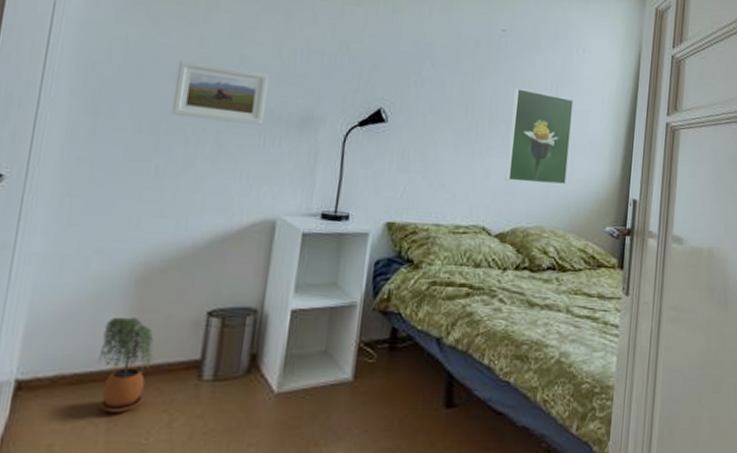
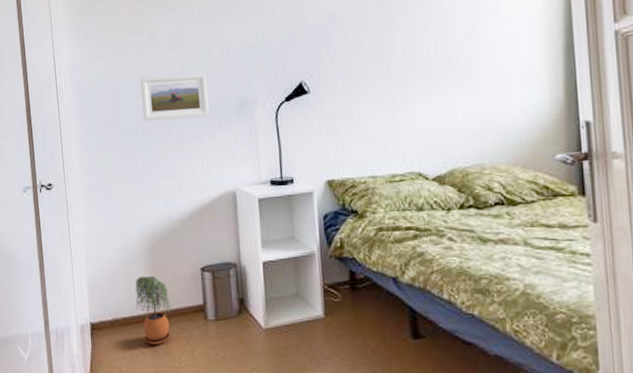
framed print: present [505,88,574,186] -> none [426,30,500,125]

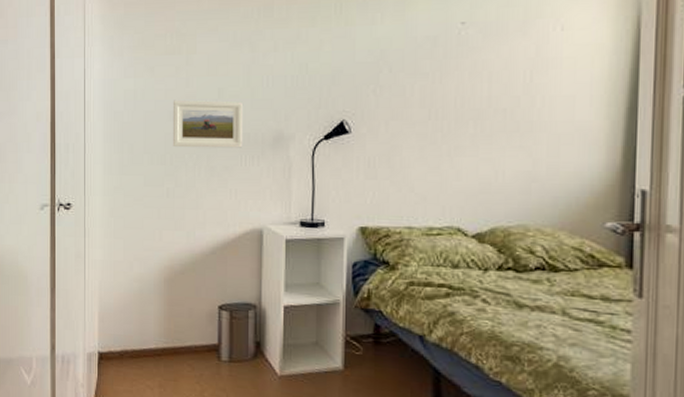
potted plant: present [135,275,171,344] -> none [147,309,183,381]

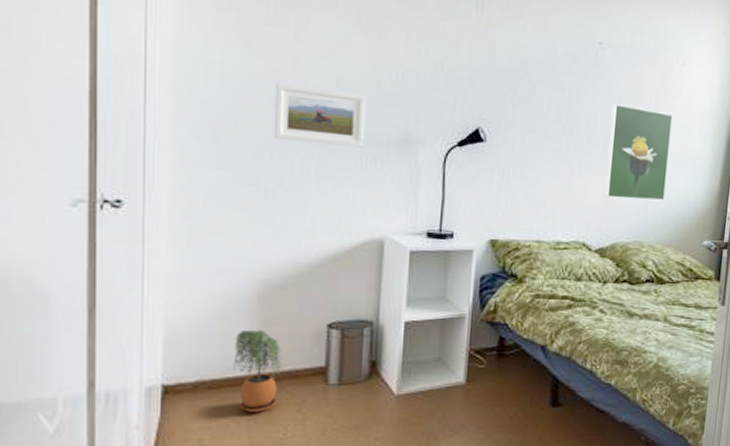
potted plant: none [147,309,183,381] -> present [232,329,281,412]
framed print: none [479,82,553,180] -> present [604,104,673,201]

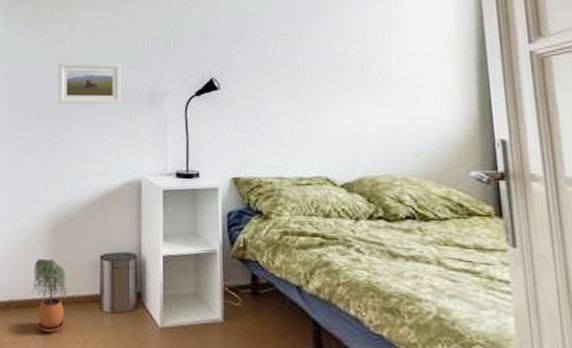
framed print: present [604,104,673,201] -> none [337,41,412,131]

